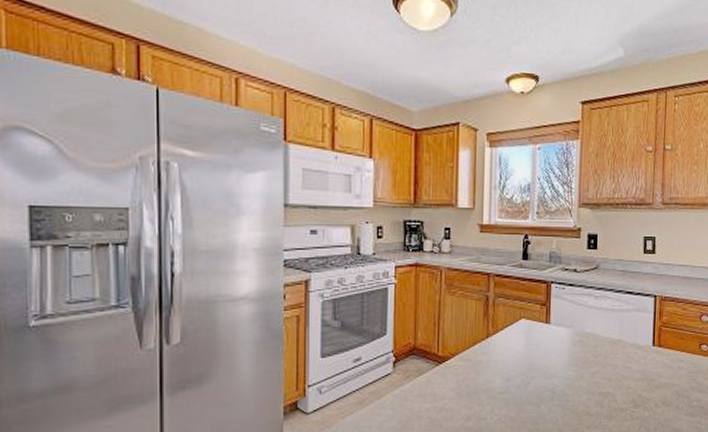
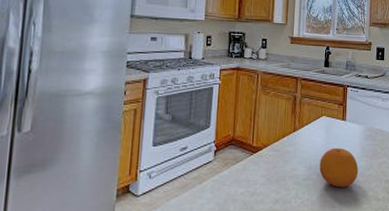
fruit: none [519,355,566,402] -> present [319,147,359,187]

